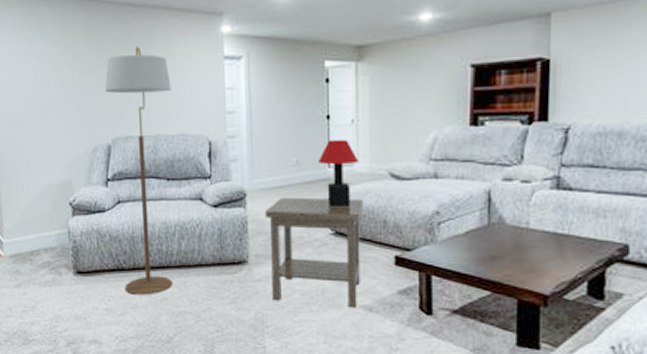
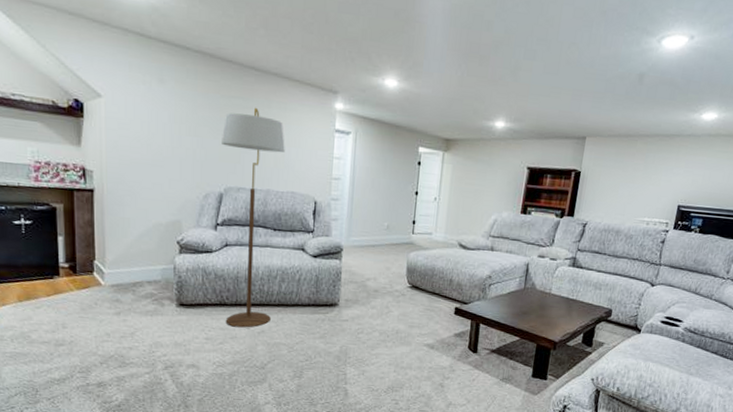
side table: present [264,197,363,309] -> none [356,254,436,346]
table lamp: present [318,139,360,206] -> none [405,211,437,266]

